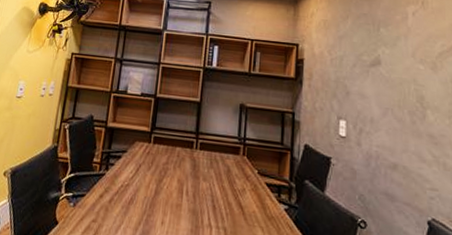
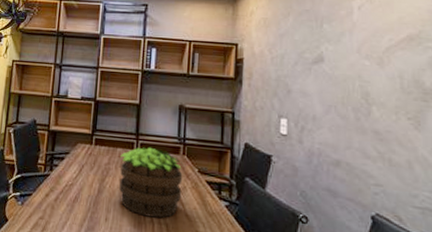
potted plant: none [177,147,243,223] -> present [119,147,183,219]

